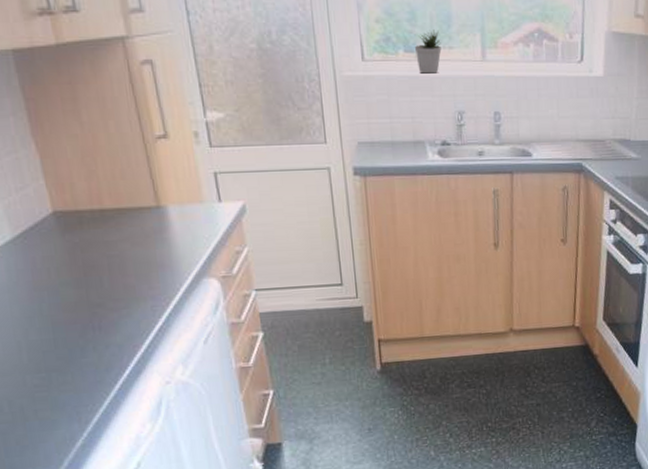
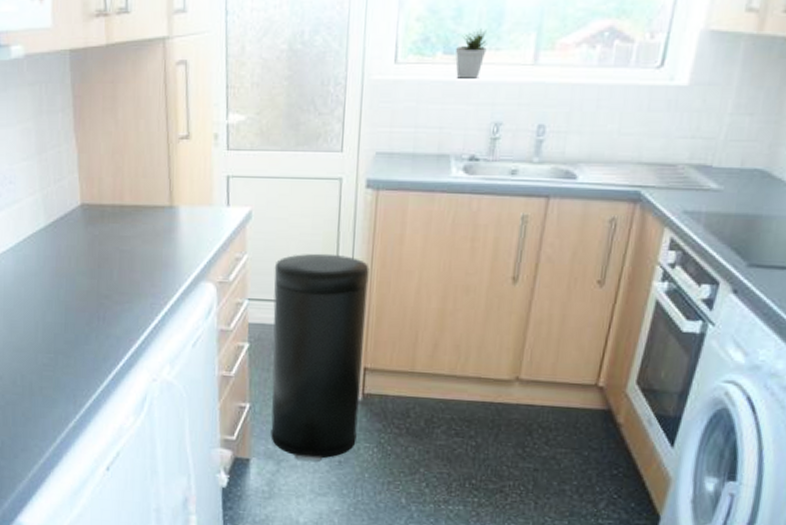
pedal bin: none [277,238,382,435] -> present [271,253,369,461]

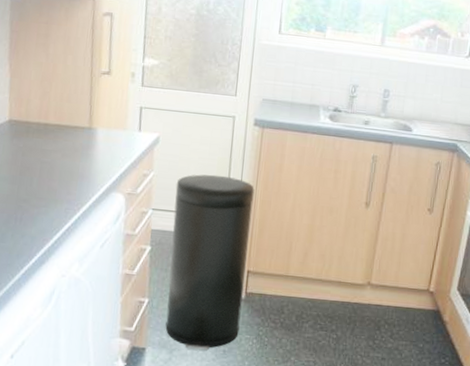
potted plant: present [455,28,487,79] -> none [324,16,348,51]

